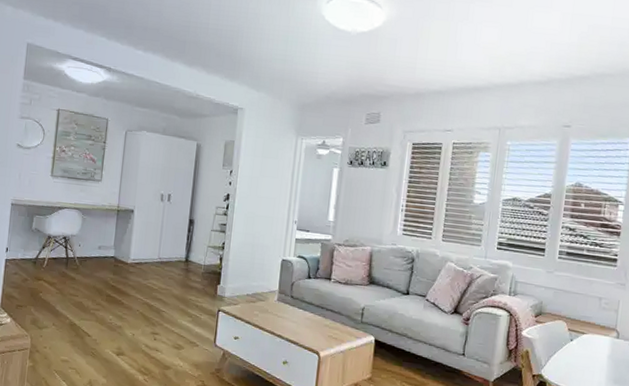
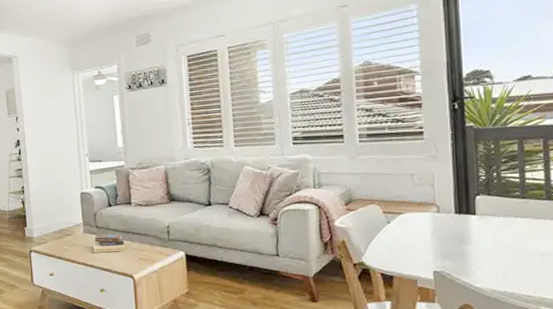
books: none [283,304,318,327] -> present [92,233,126,253]

